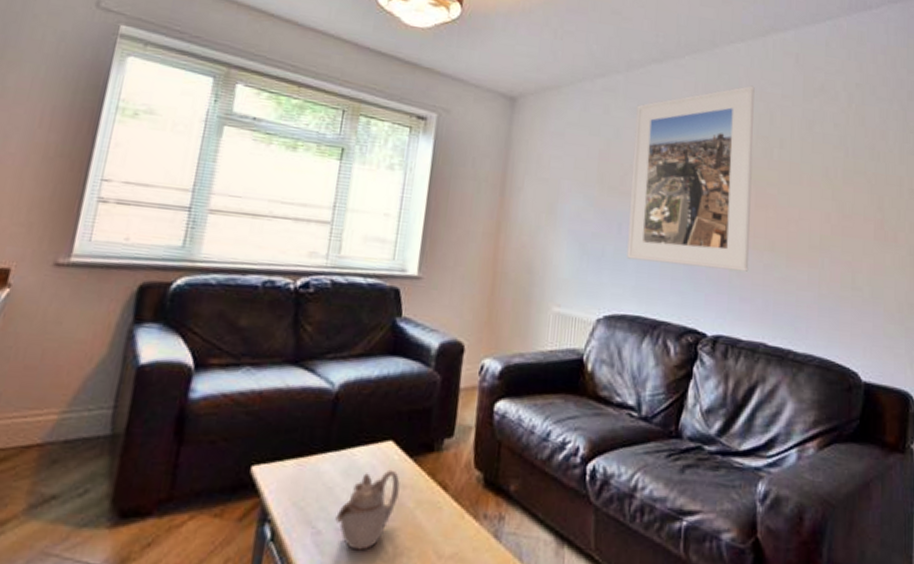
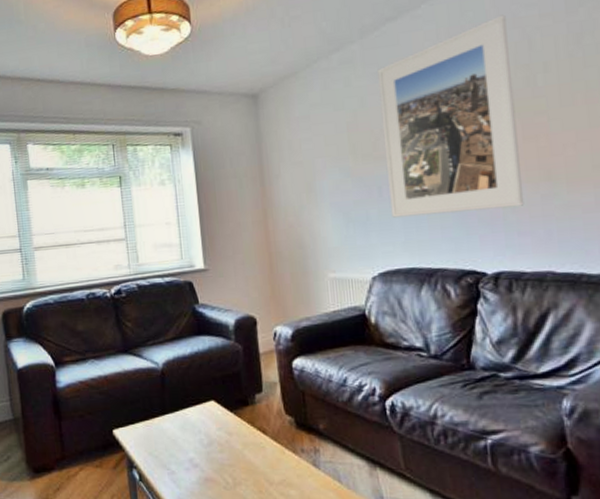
teapot: present [335,469,401,551] -> none [183,422,229,483]

